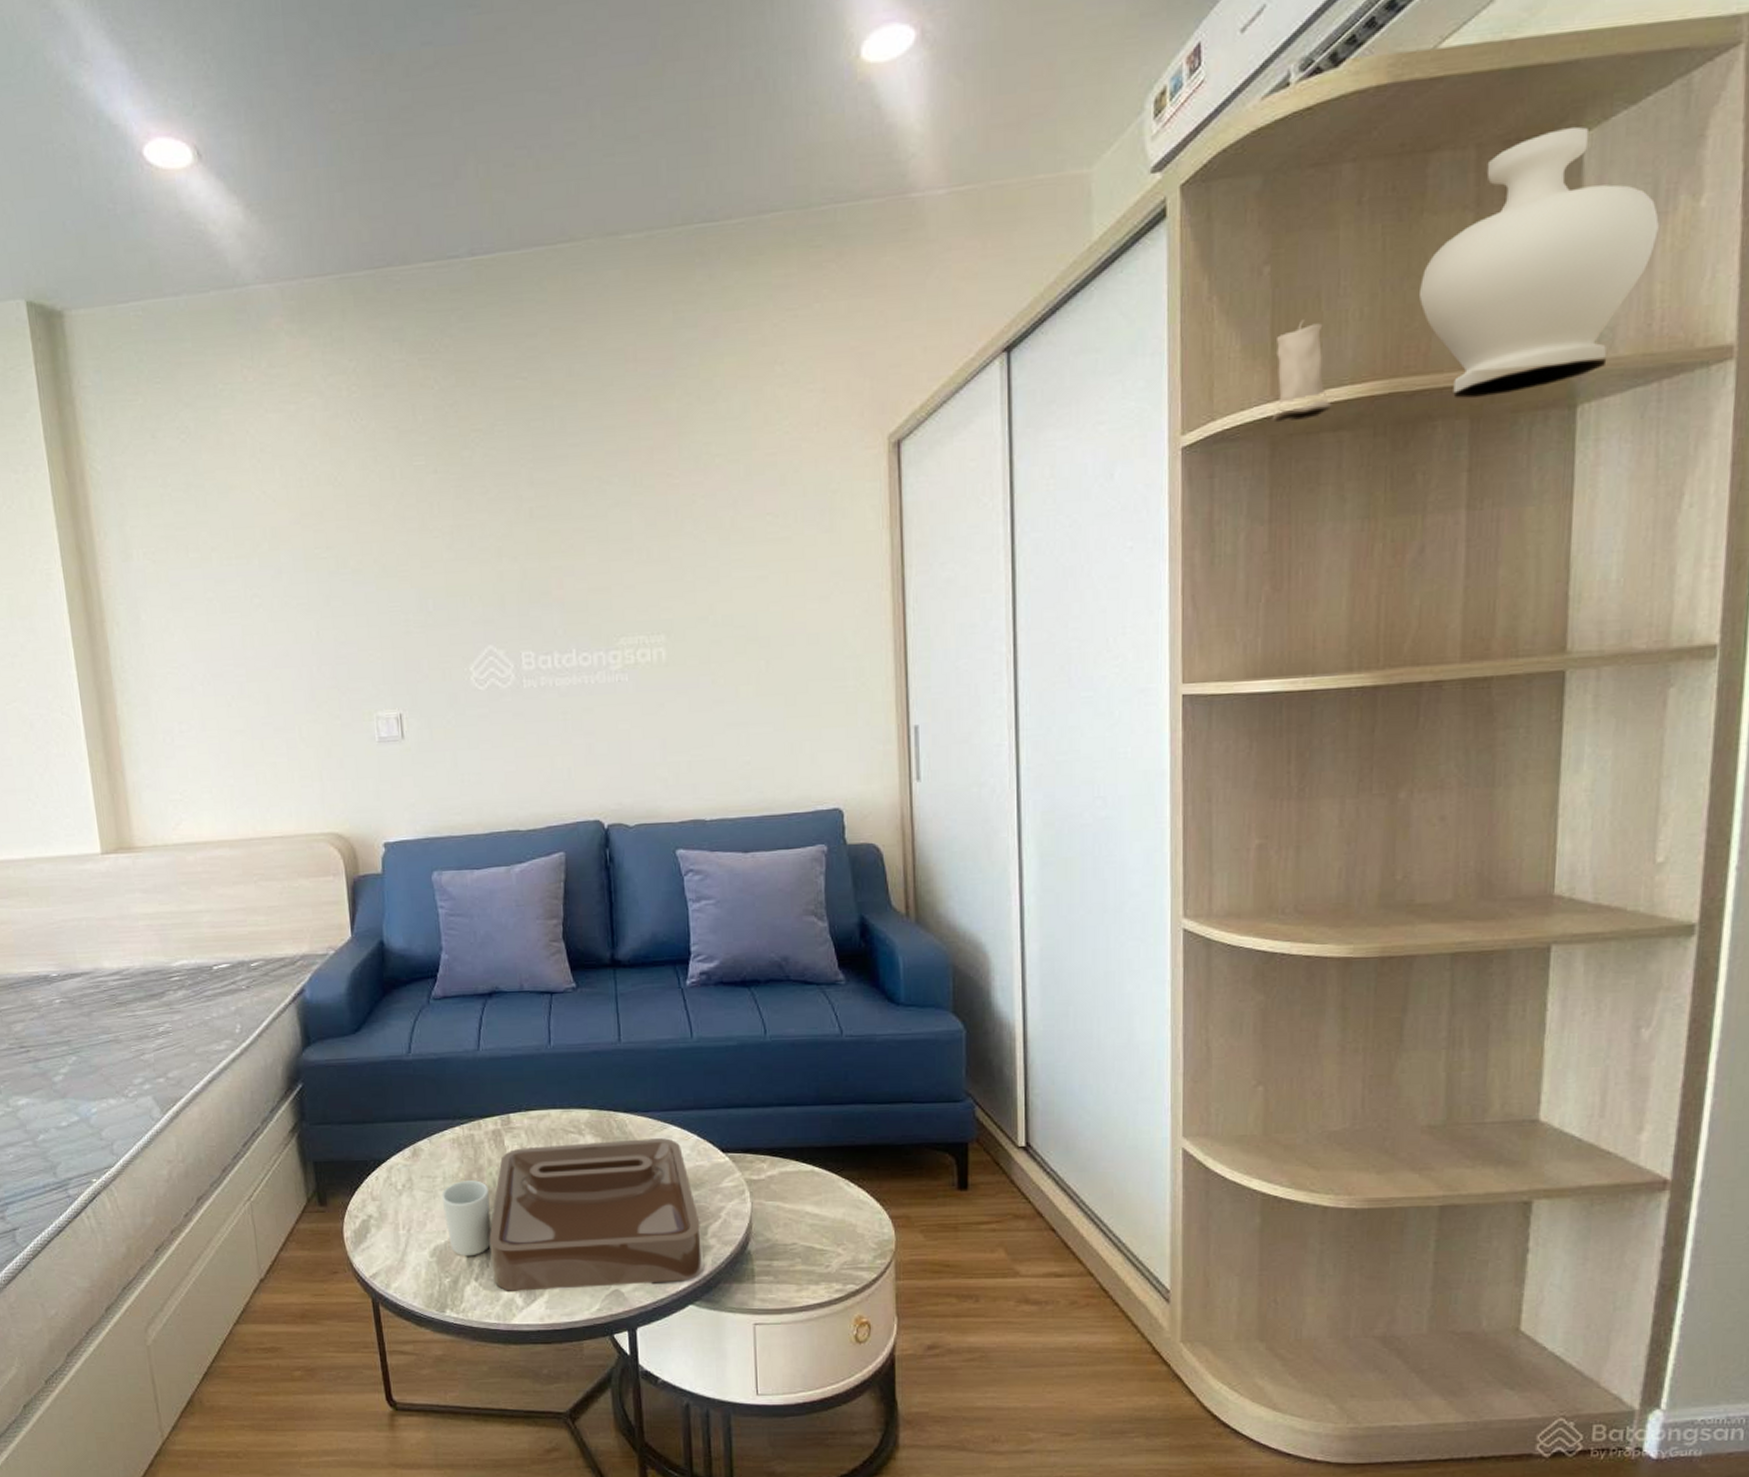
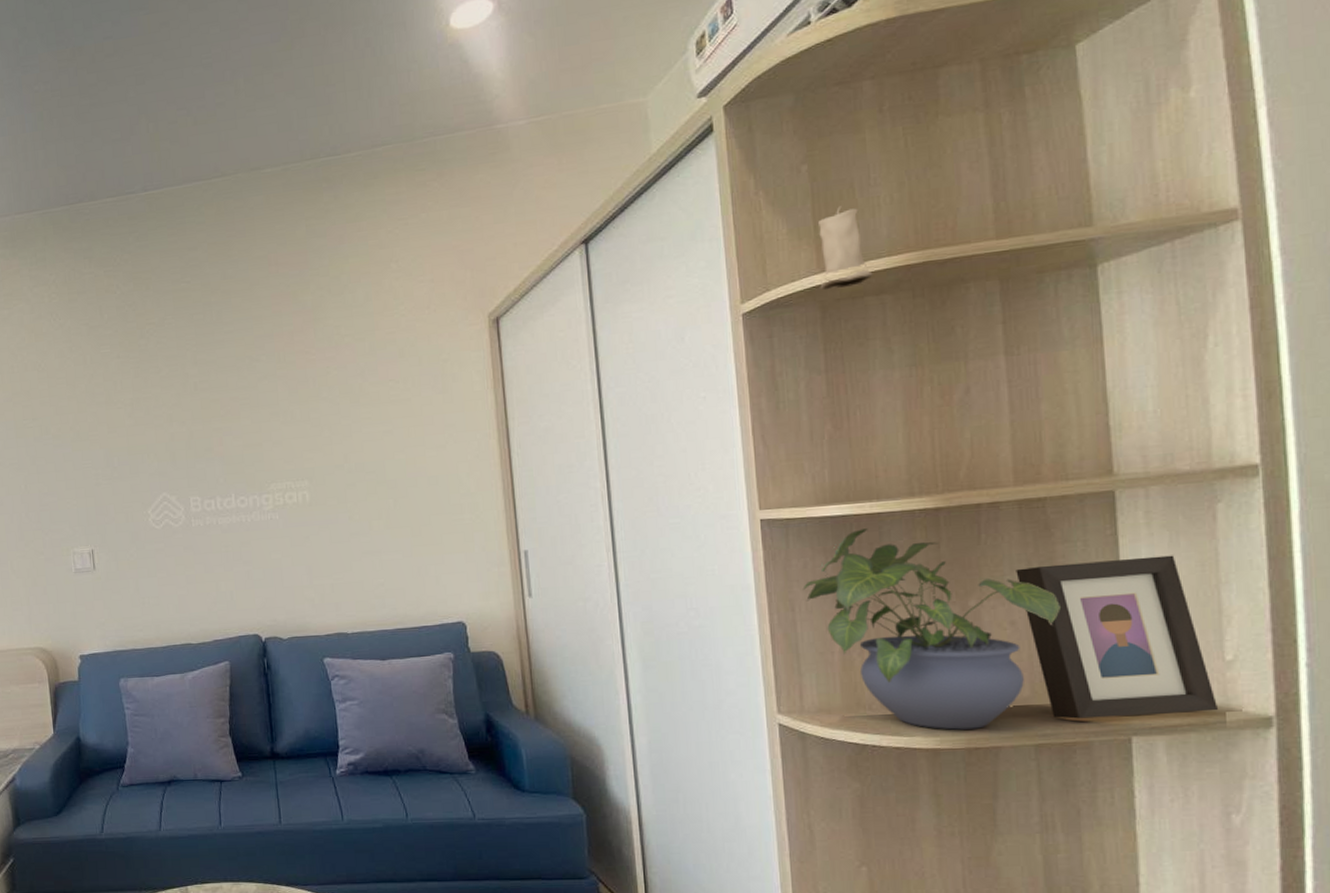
potted plant: none [1222,708,1494,937] -> present [802,528,1060,730]
decorative vase: present [1418,126,1659,399] -> none [941,39,1154,264]
picture frame: none [1452,745,1643,926] -> present [1016,555,1219,719]

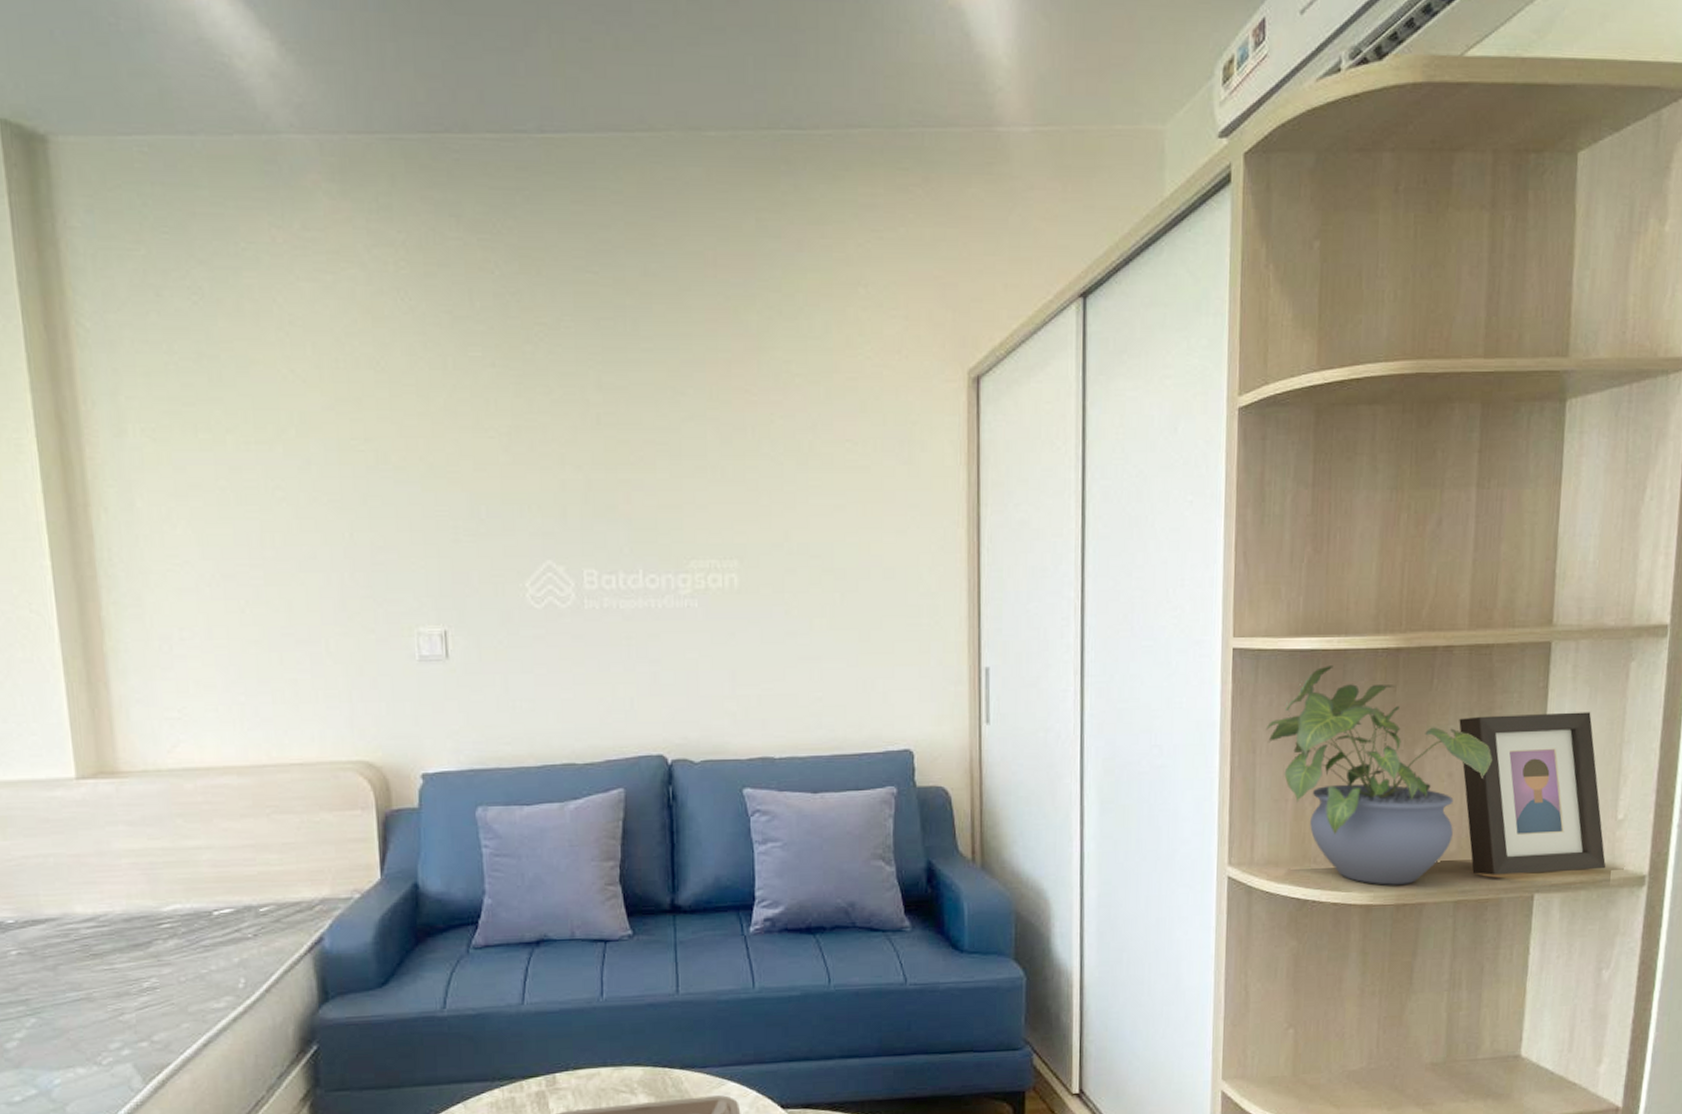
candle: present [817,206,873,290] -> none [1318,295,1369,391]

